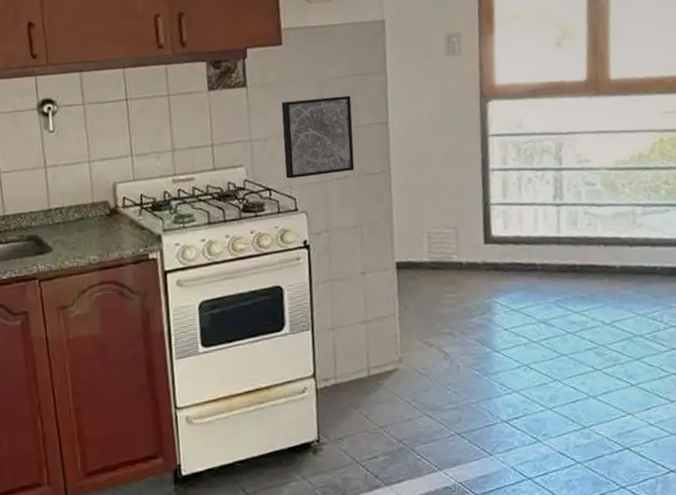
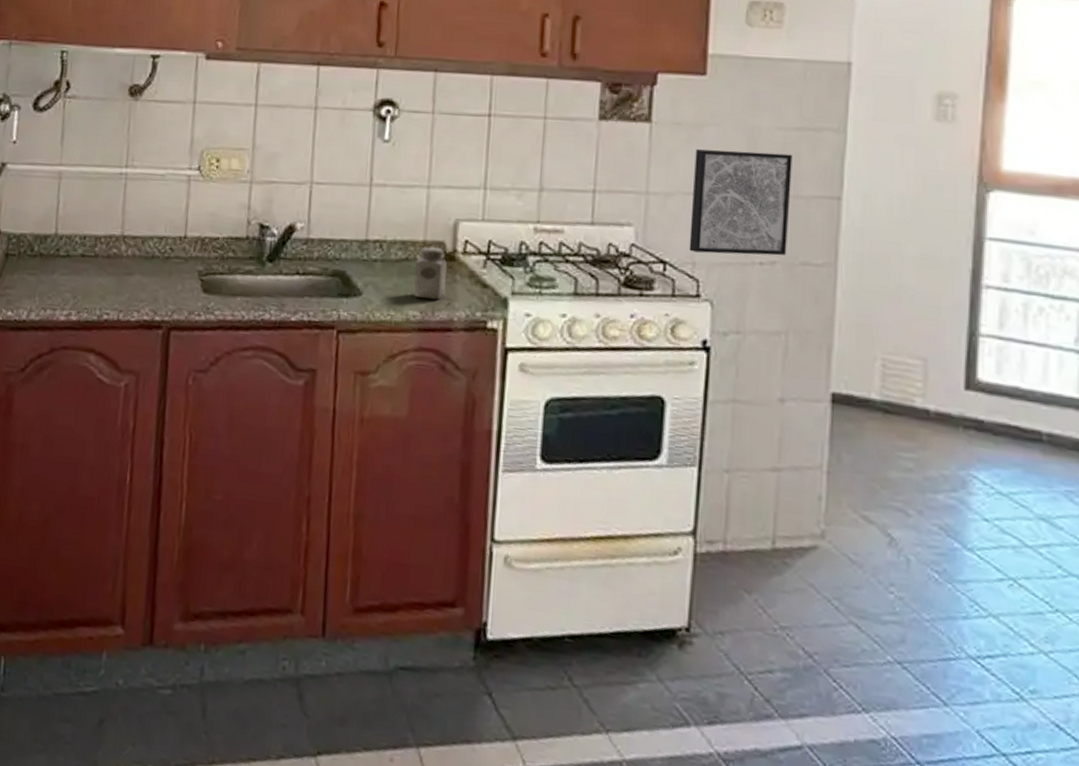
salt shaker: none [88,206,115,246] -> present [414,247,447,300]

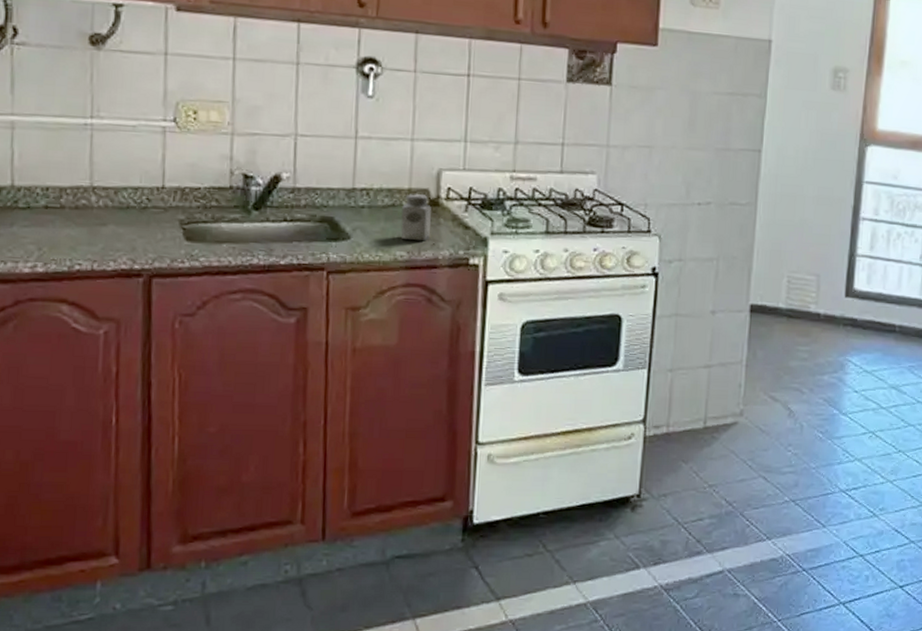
wall art: present [689,149,793,256] -> none [642,109,725,198]

